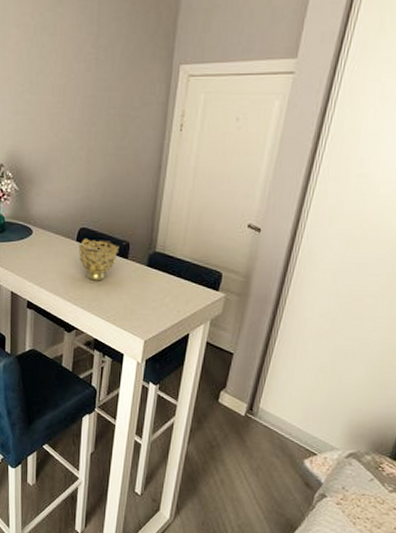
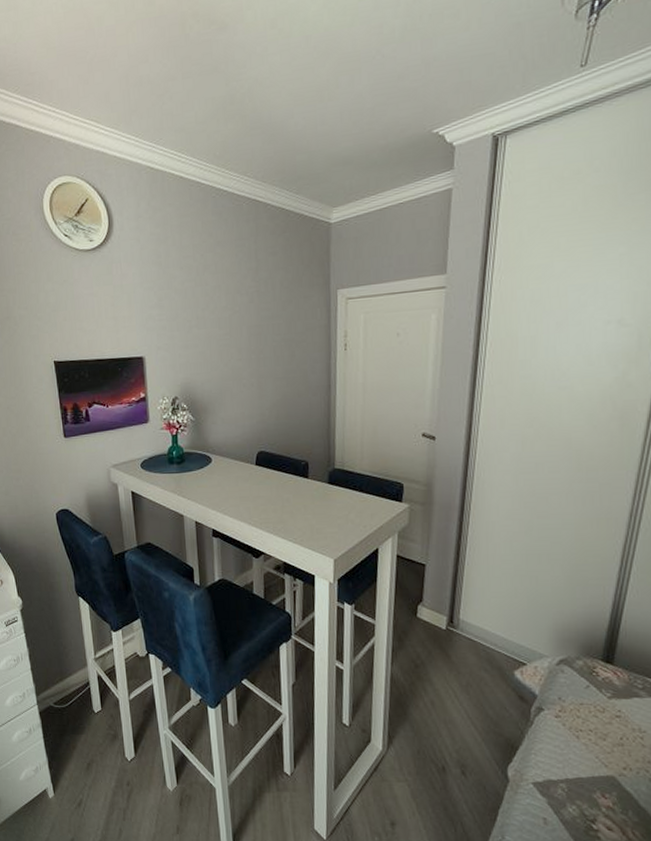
decorative bowl: present [78,238,120,281] -> none [257,461,299,503]

